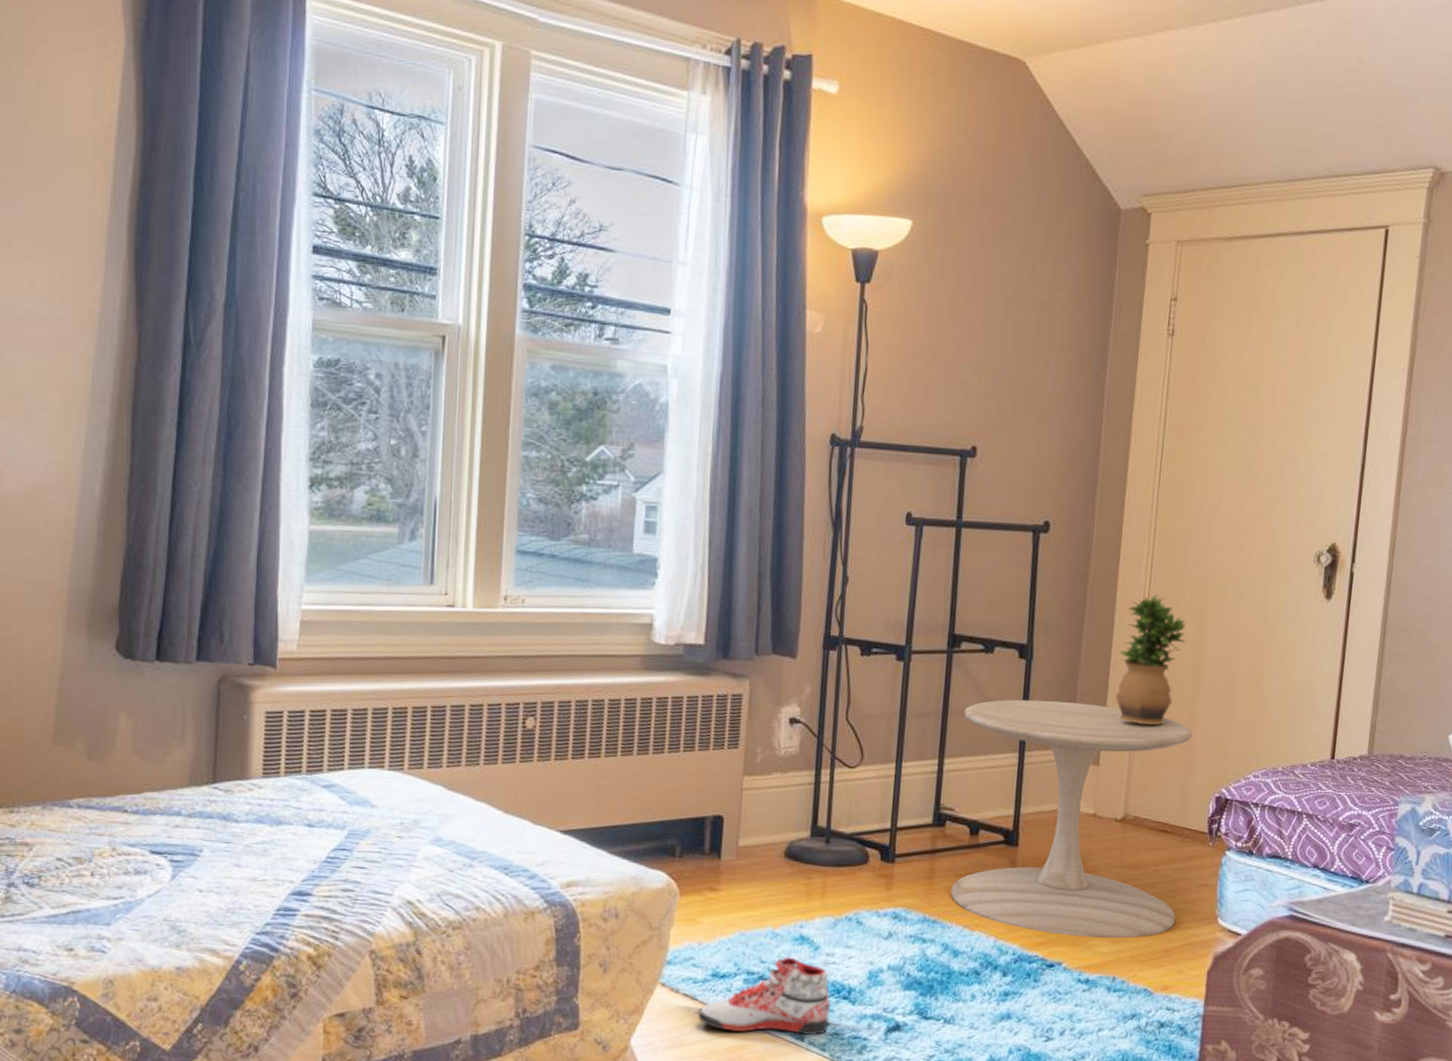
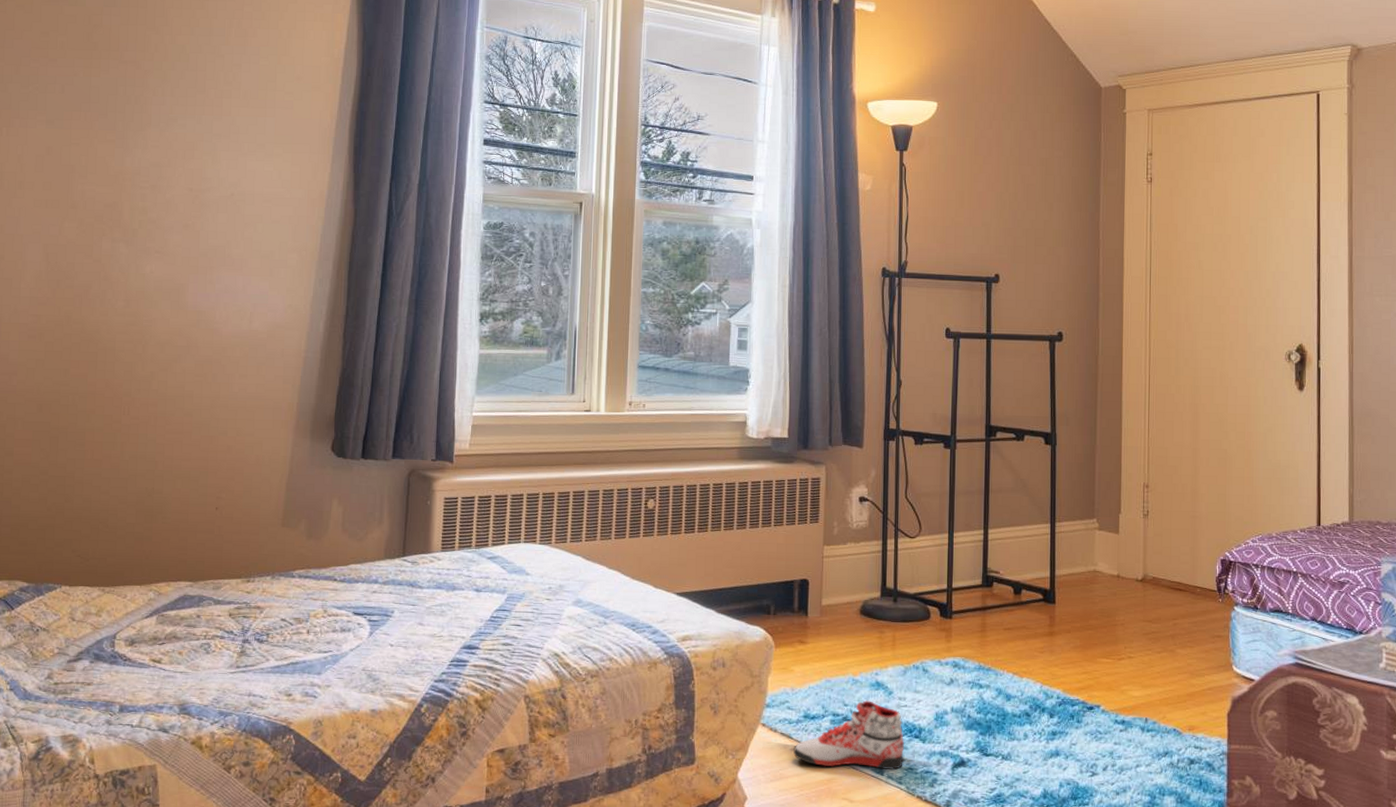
side table: present [950,699,1192,938] -> none [1001,478,1196,684]
potted plant: present [1115,594,1186,724] -> none [1128,389,1184,498]

